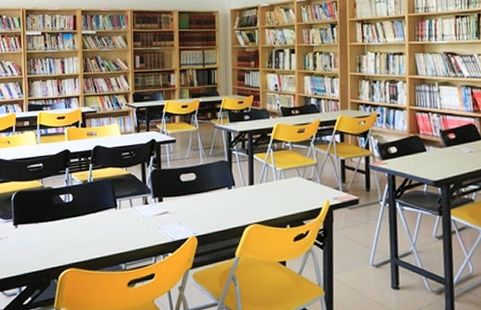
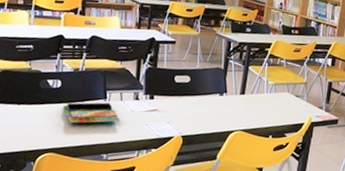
book: none [78,211,134,236] -> present [63,102,121,124]

